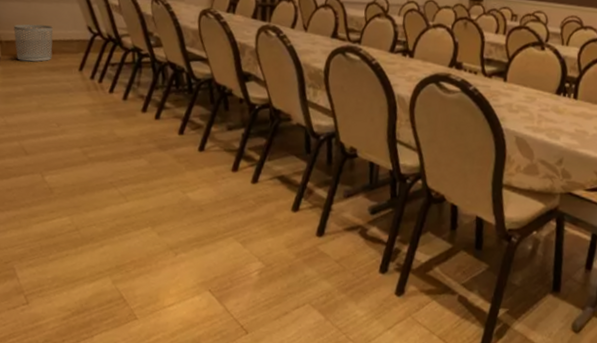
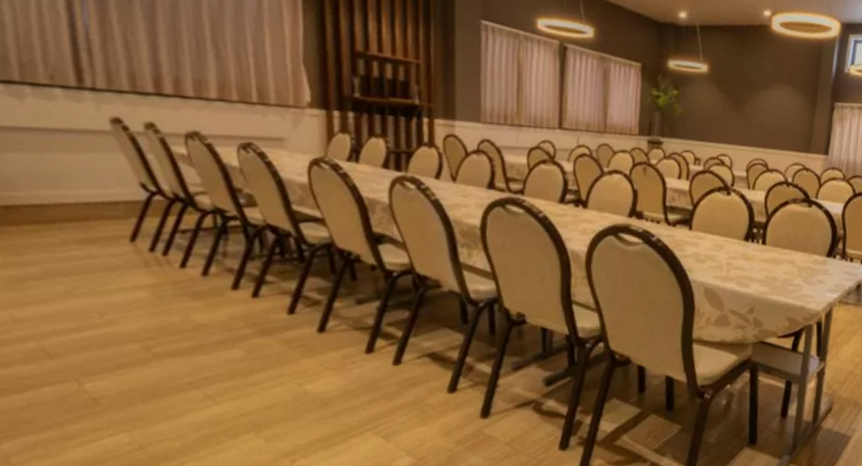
waste bin: present [14,24,53,62] -> none [16,182,85,233]

